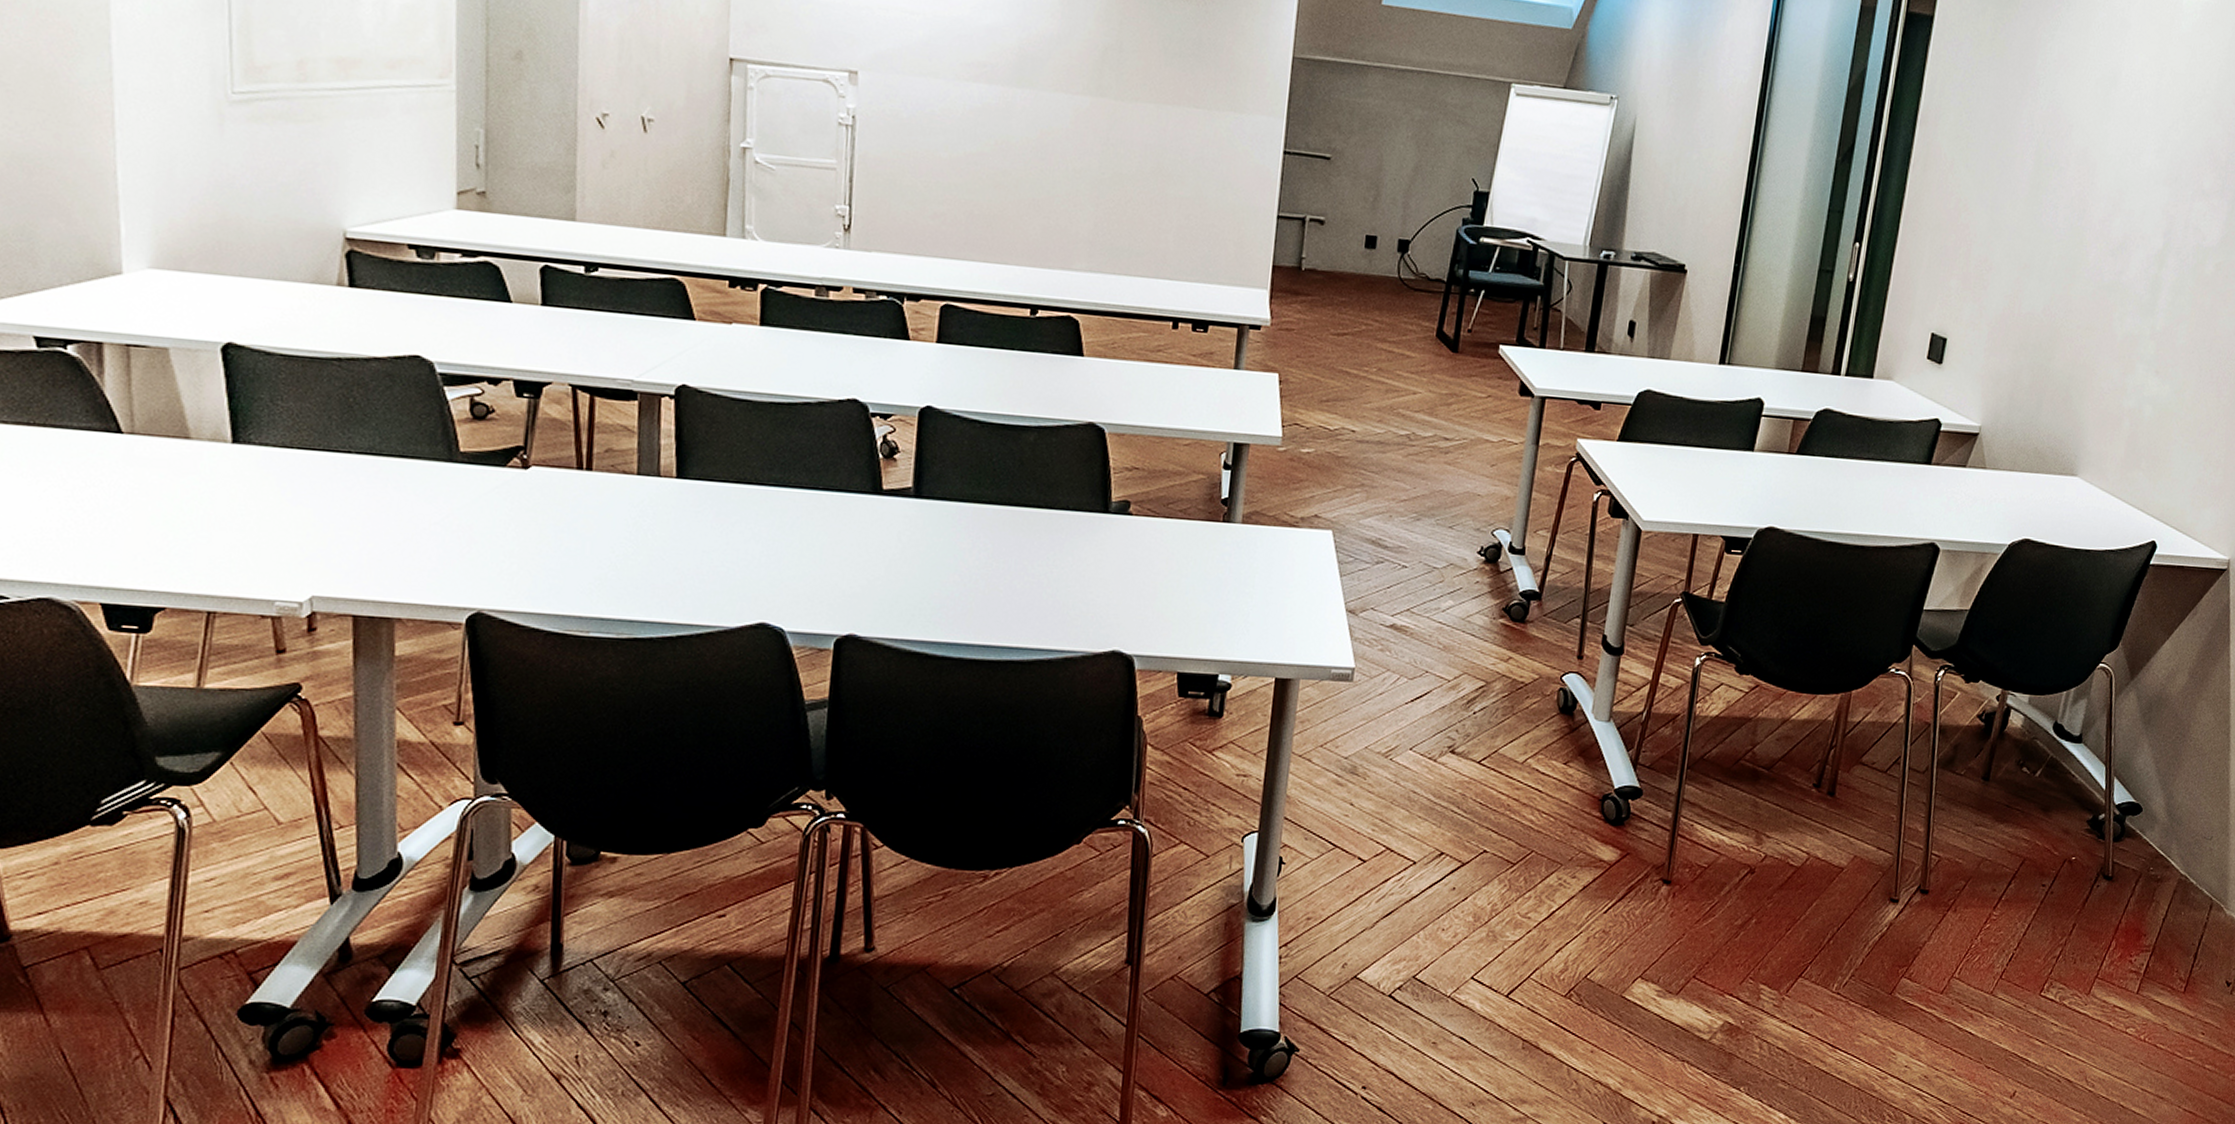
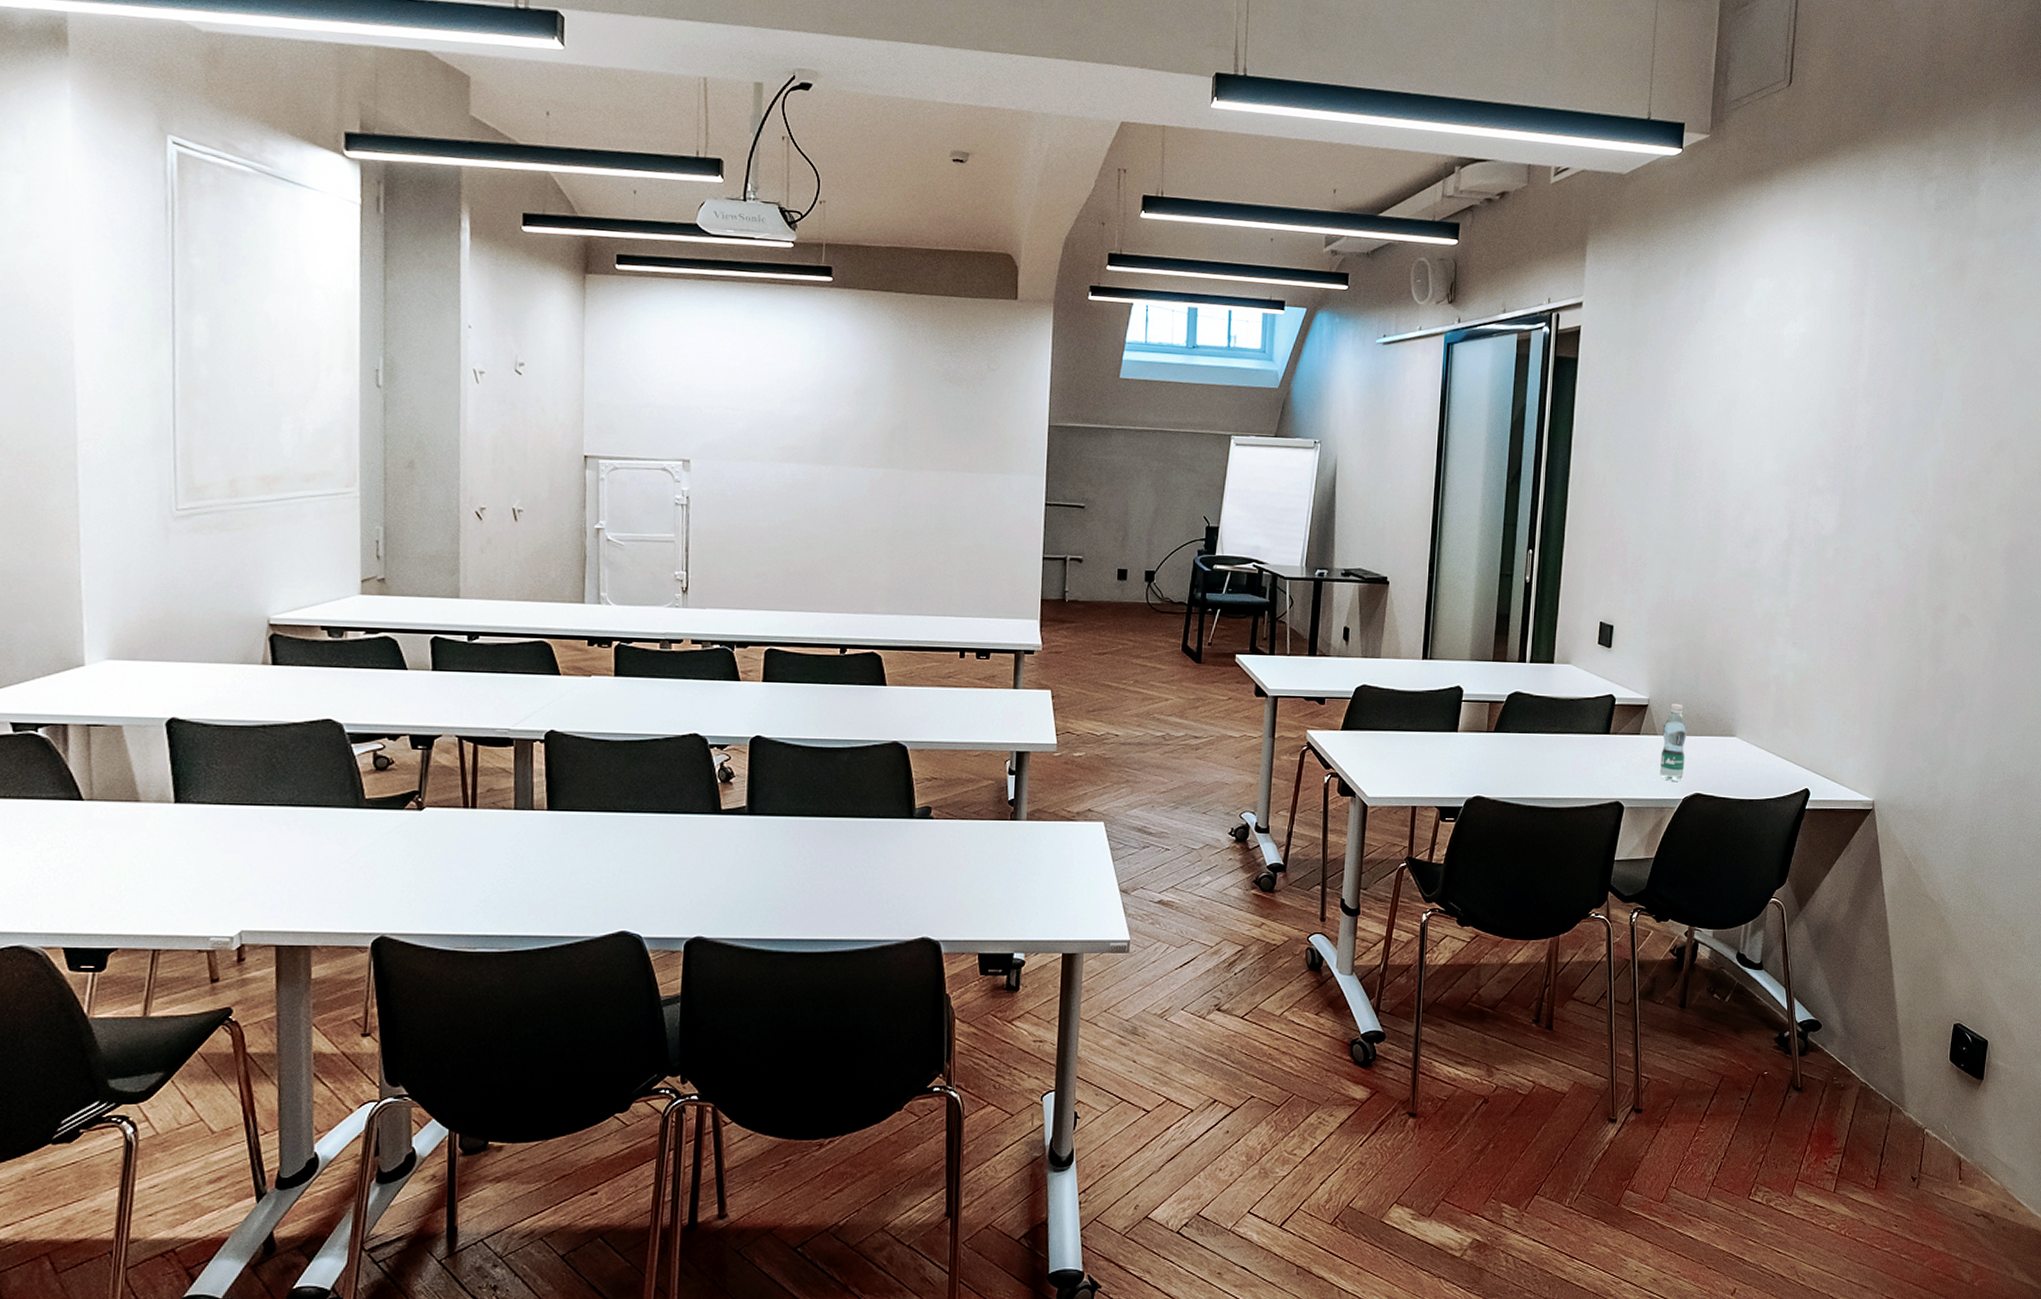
bottle: none [1985,433,2022,524] -> present [1660,703,1687,781]

